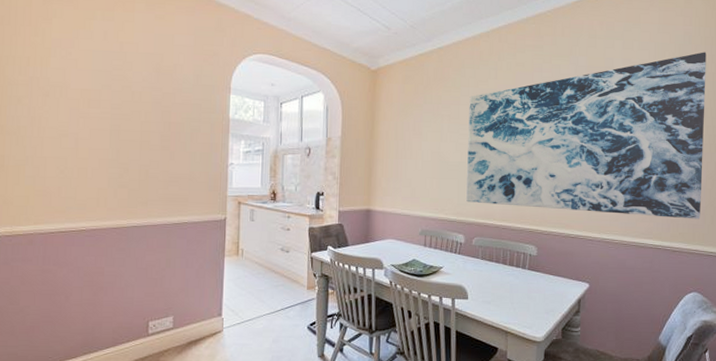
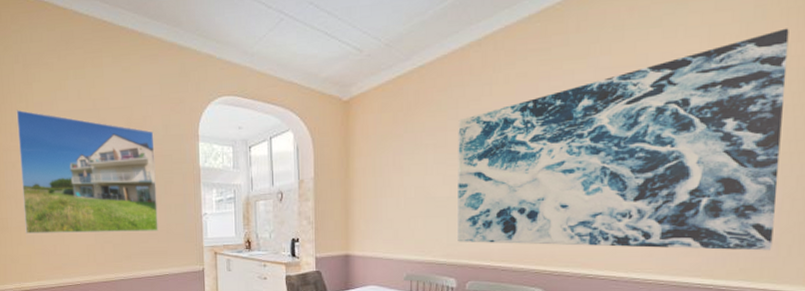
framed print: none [25,43,184,178] -> present [16,109,158,234]

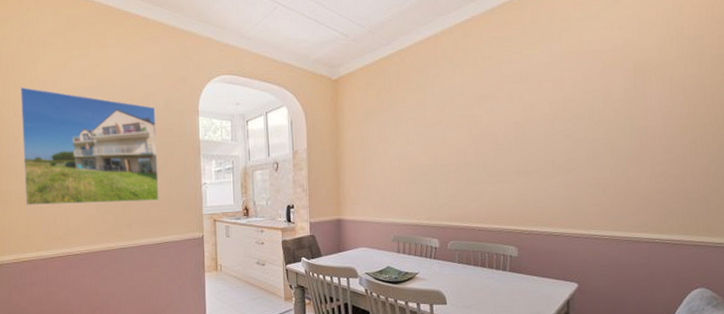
wall art: present [457,28,789,251] -> none [435,22,704,209]

